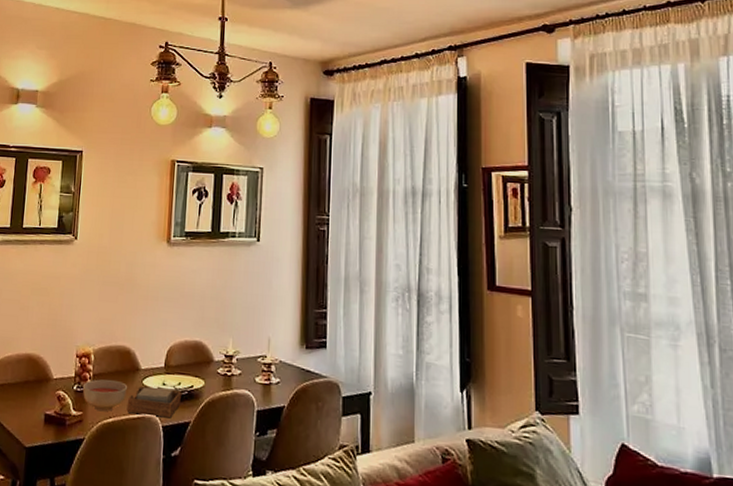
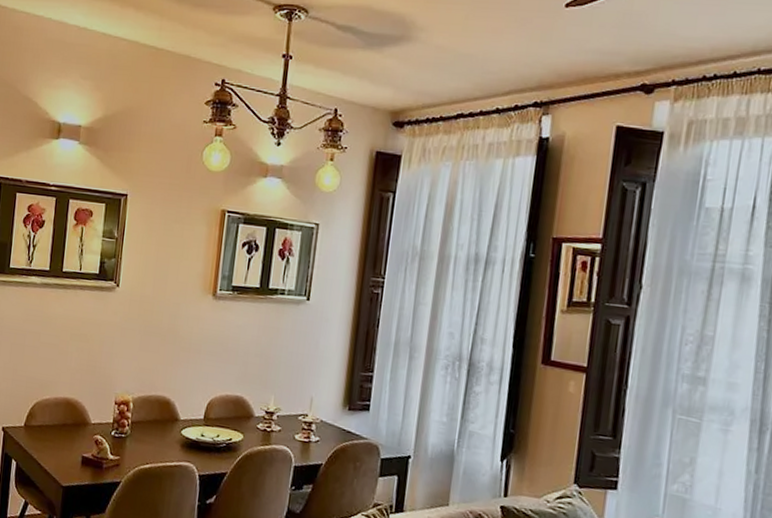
bowl: present [82,379,128,412] -> none [120,427,166,458]
napkin holder: present [126,385,181,418] -> none [164,435,219,468]

